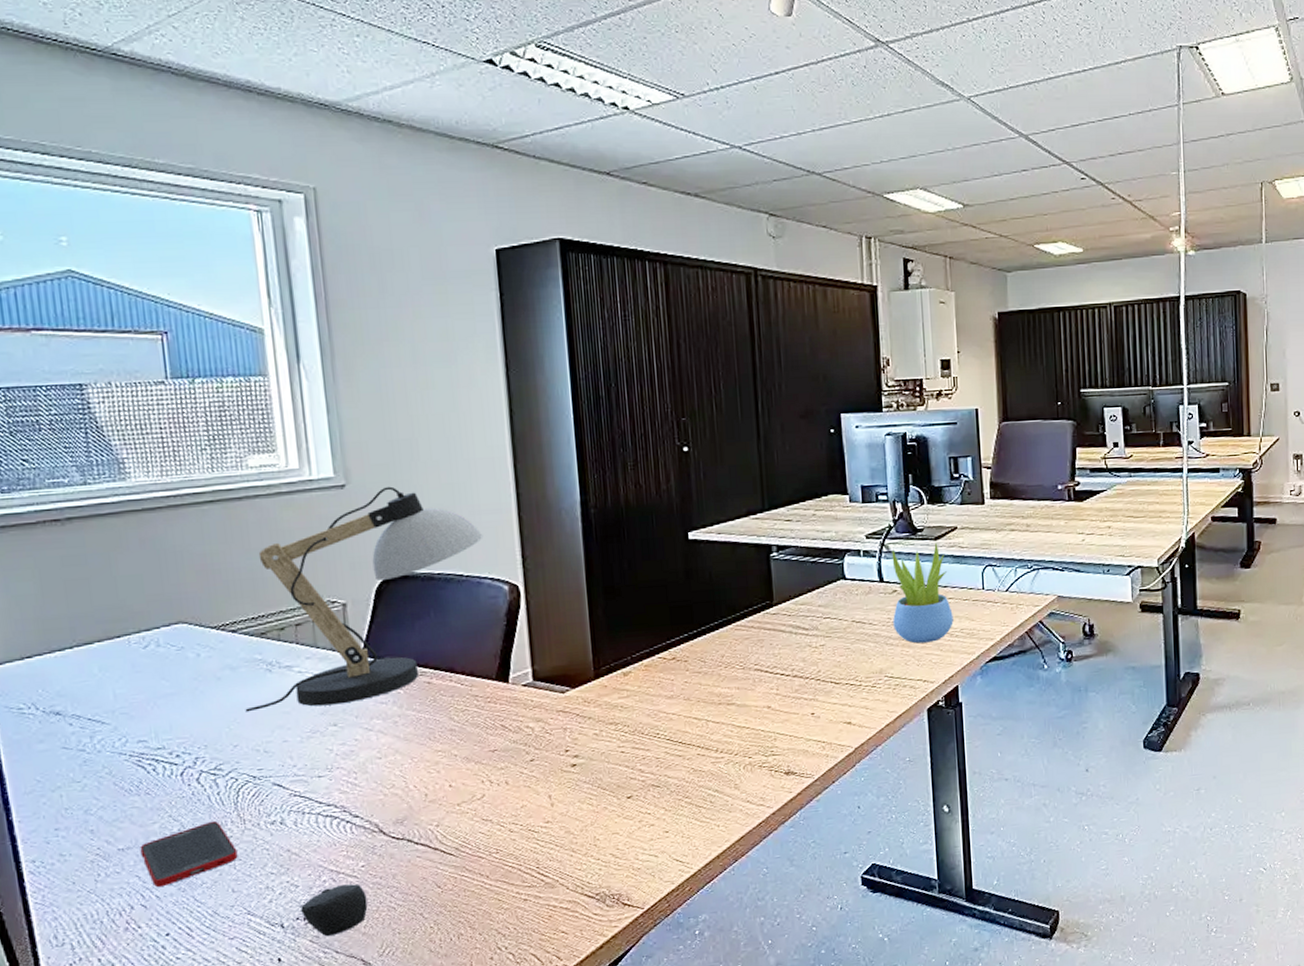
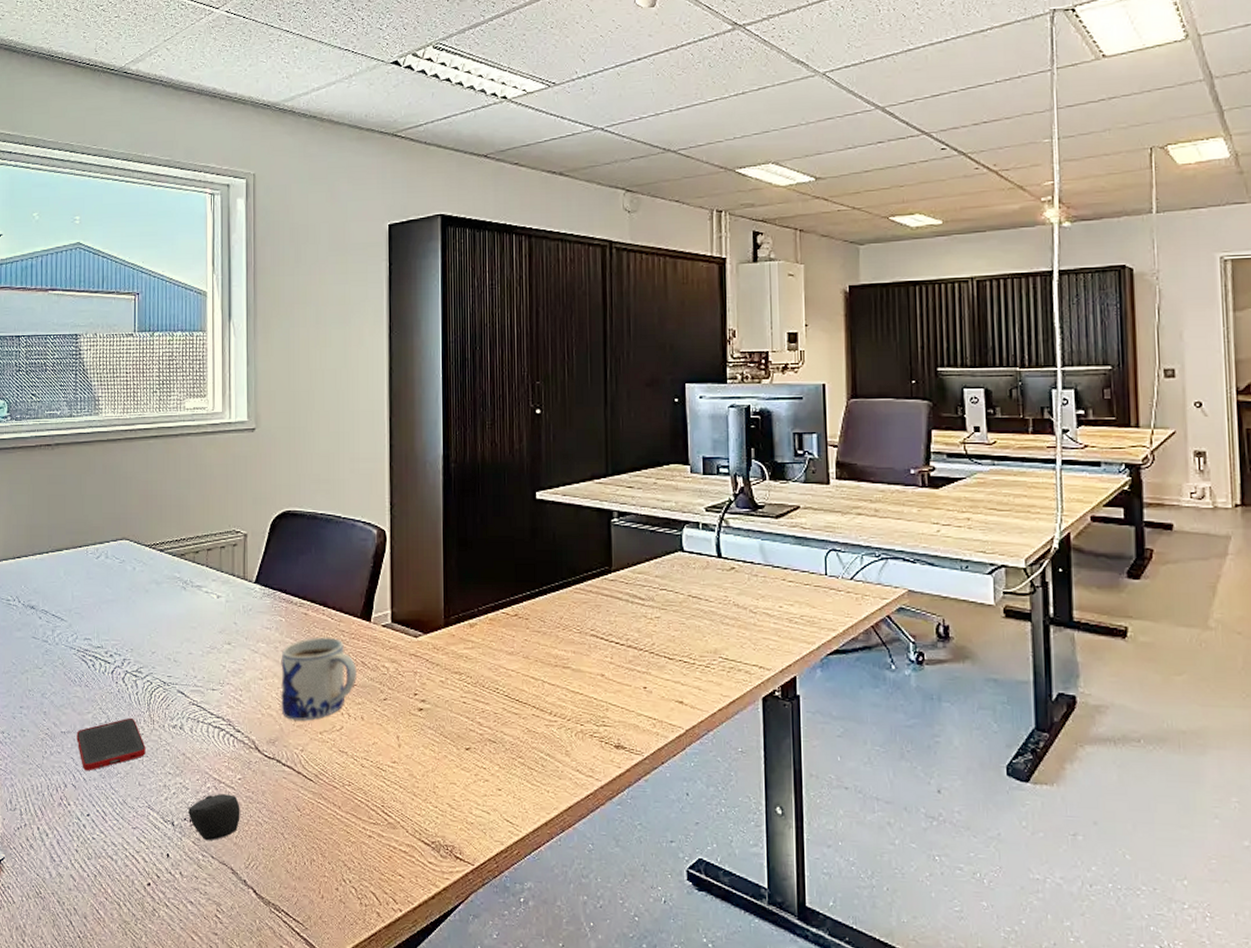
desk lamp: present [245,486,484,713] -> none [163,432,360,625]
mug: none [402,704,497,796] -> present [281,637,357,721]
succulent plant: present [891,542,954,644] -> none [730,521,793,626]

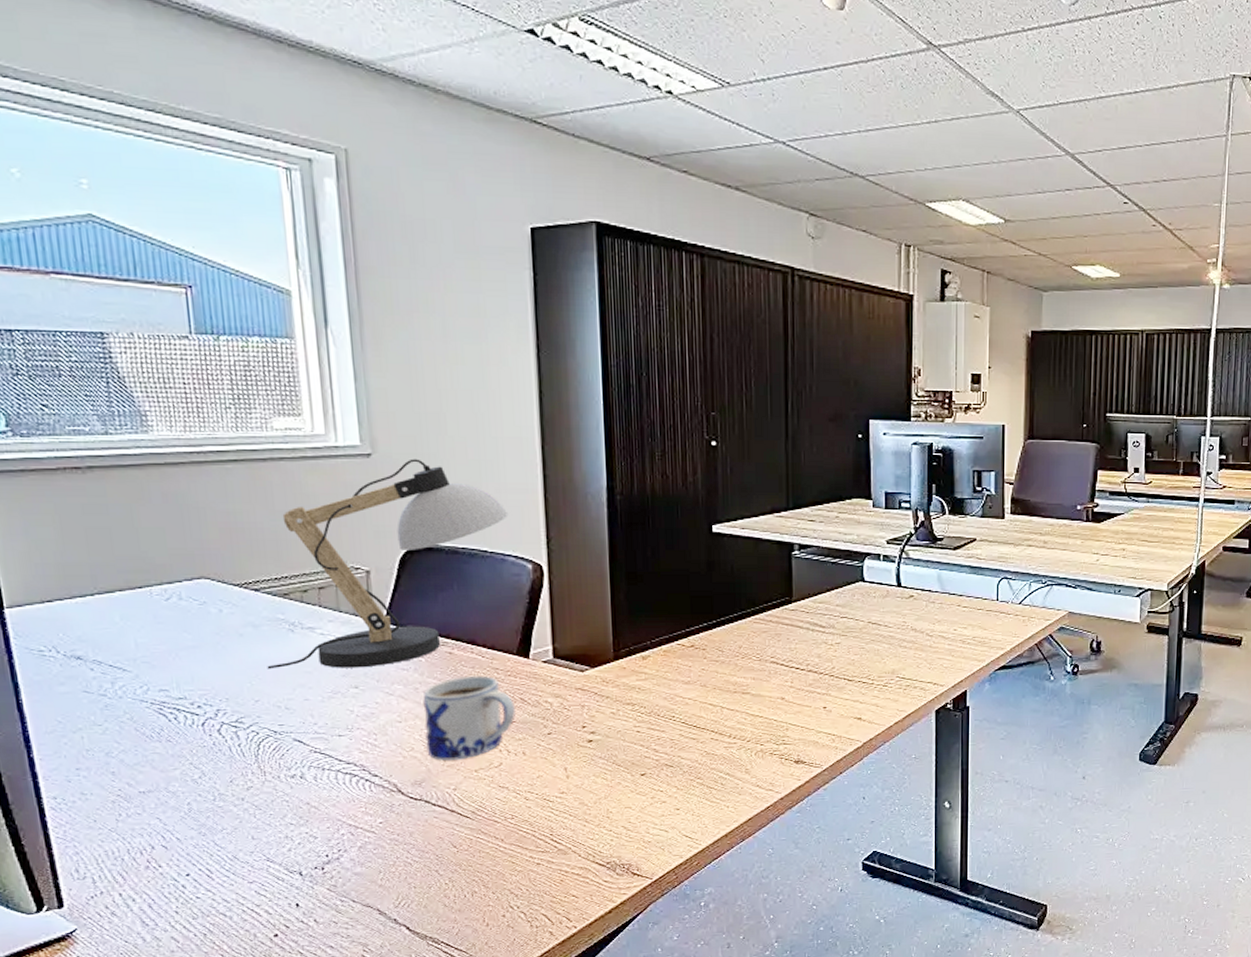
cell phone: present [76,717,146,771] -> none [161,771,258,831]
desk lamp: none [163,432,360,625] -> present [267,459,509,669]
computer mouse: present [188,794,240,841] -> none [319,839,385,886]

